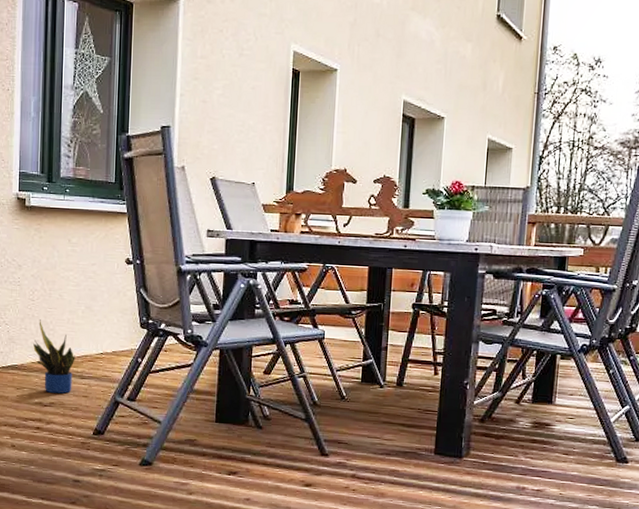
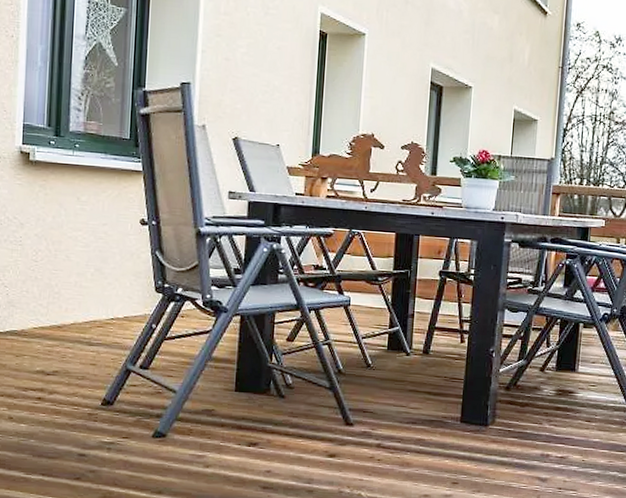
potted plant: present [33,319,75,394] -> none [35,282,83,361]

